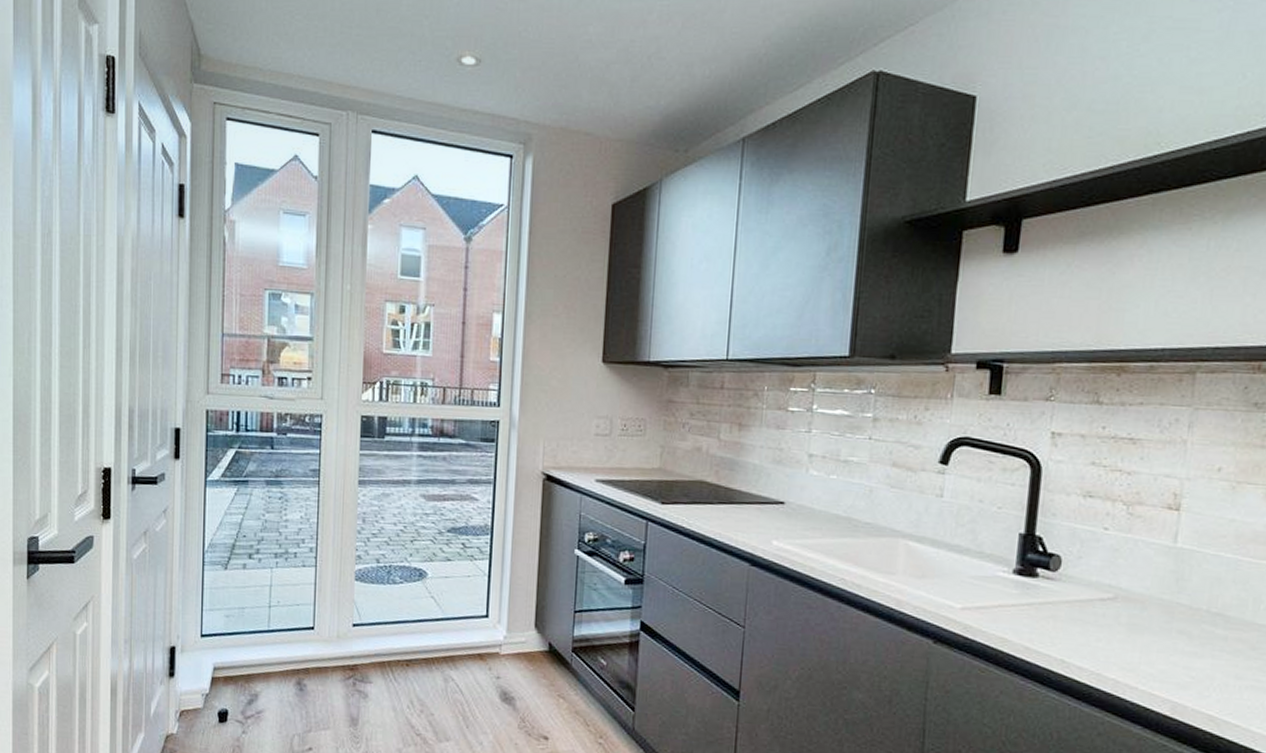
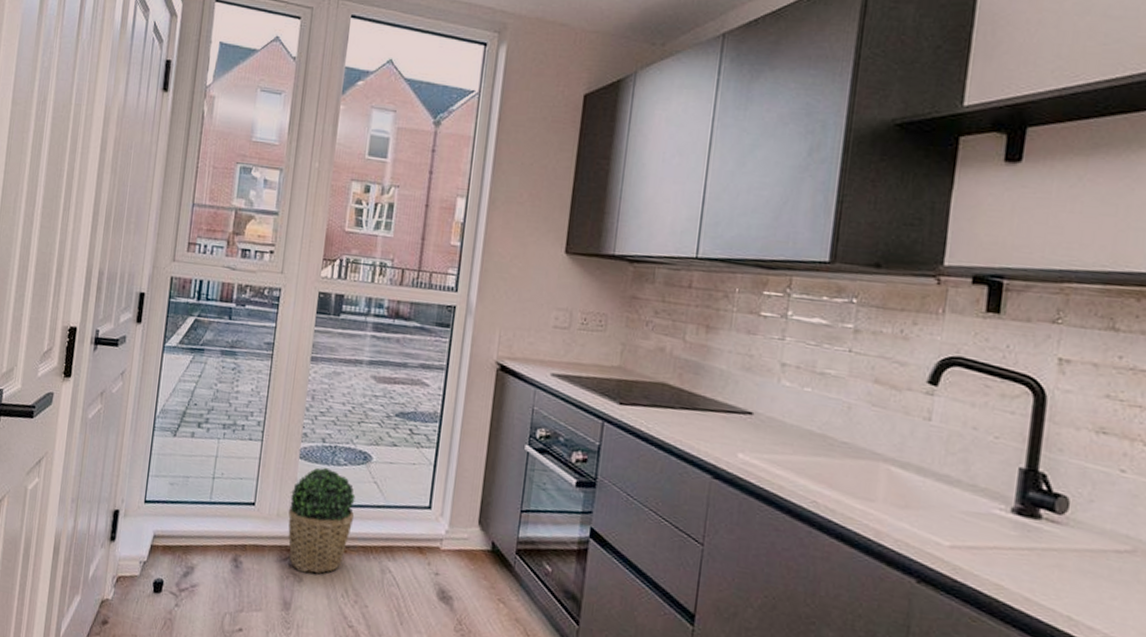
potted plant: none [347,586,414,689] -> present [287,467,356,574]

